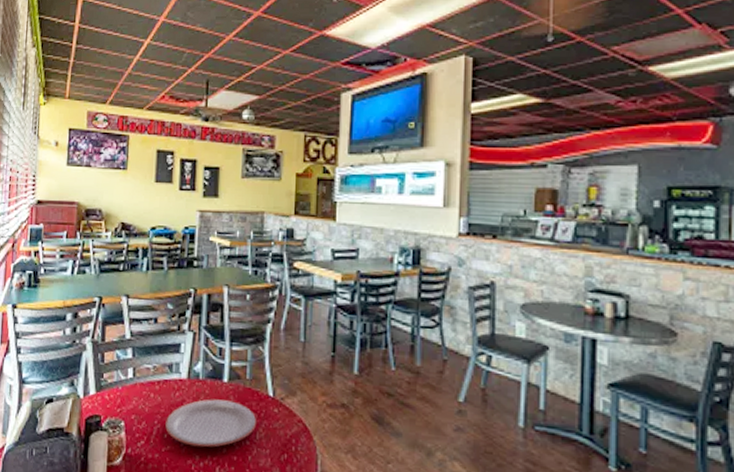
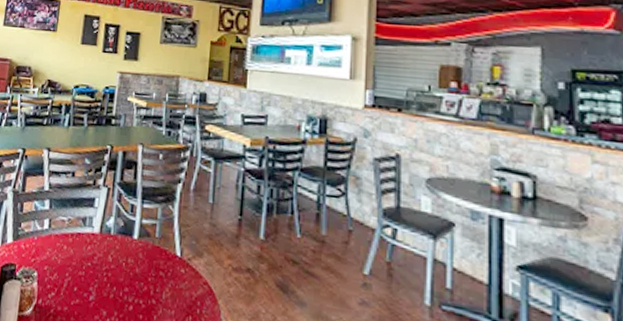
plate: present [165,399,256,448] -> none [75,254,163,305]

